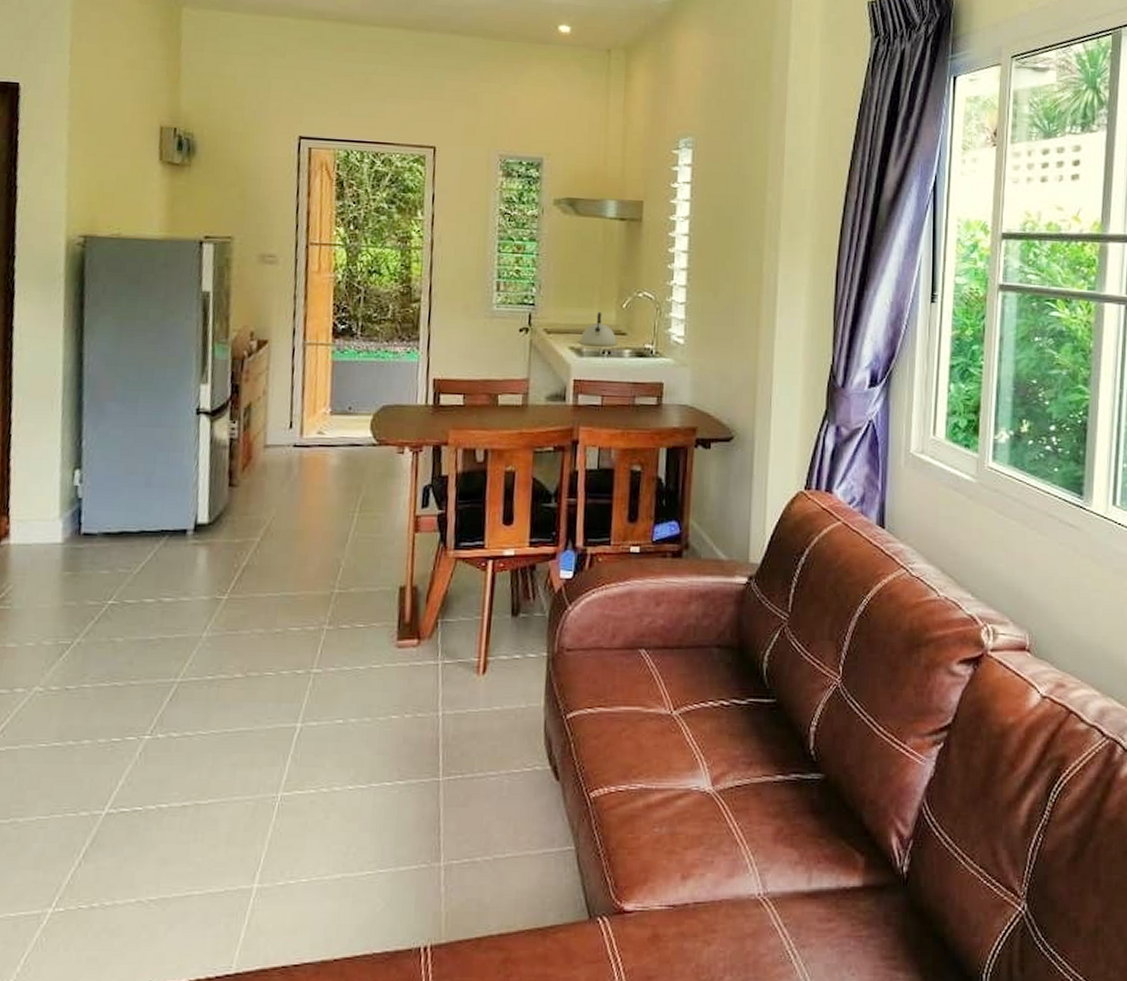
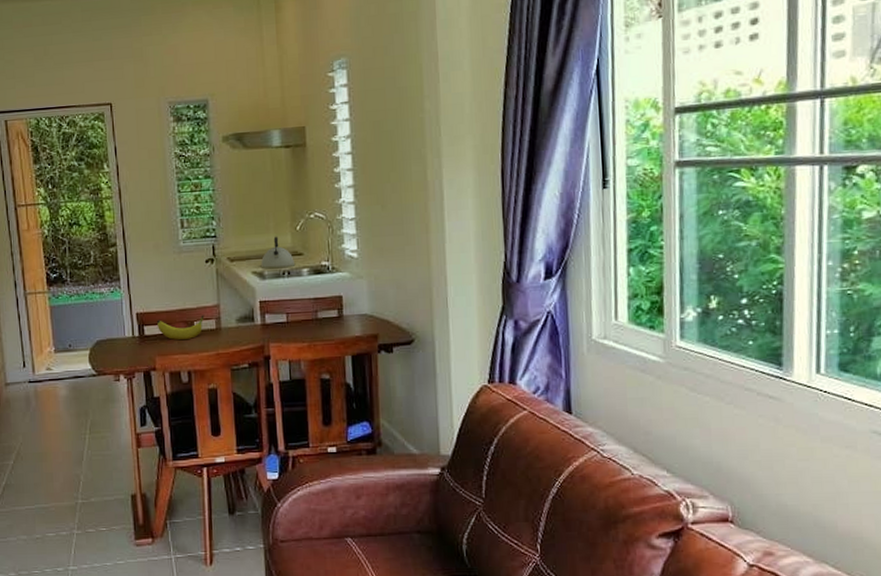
fruit: none [456,388,511,415] -> present [157,315,204,341]

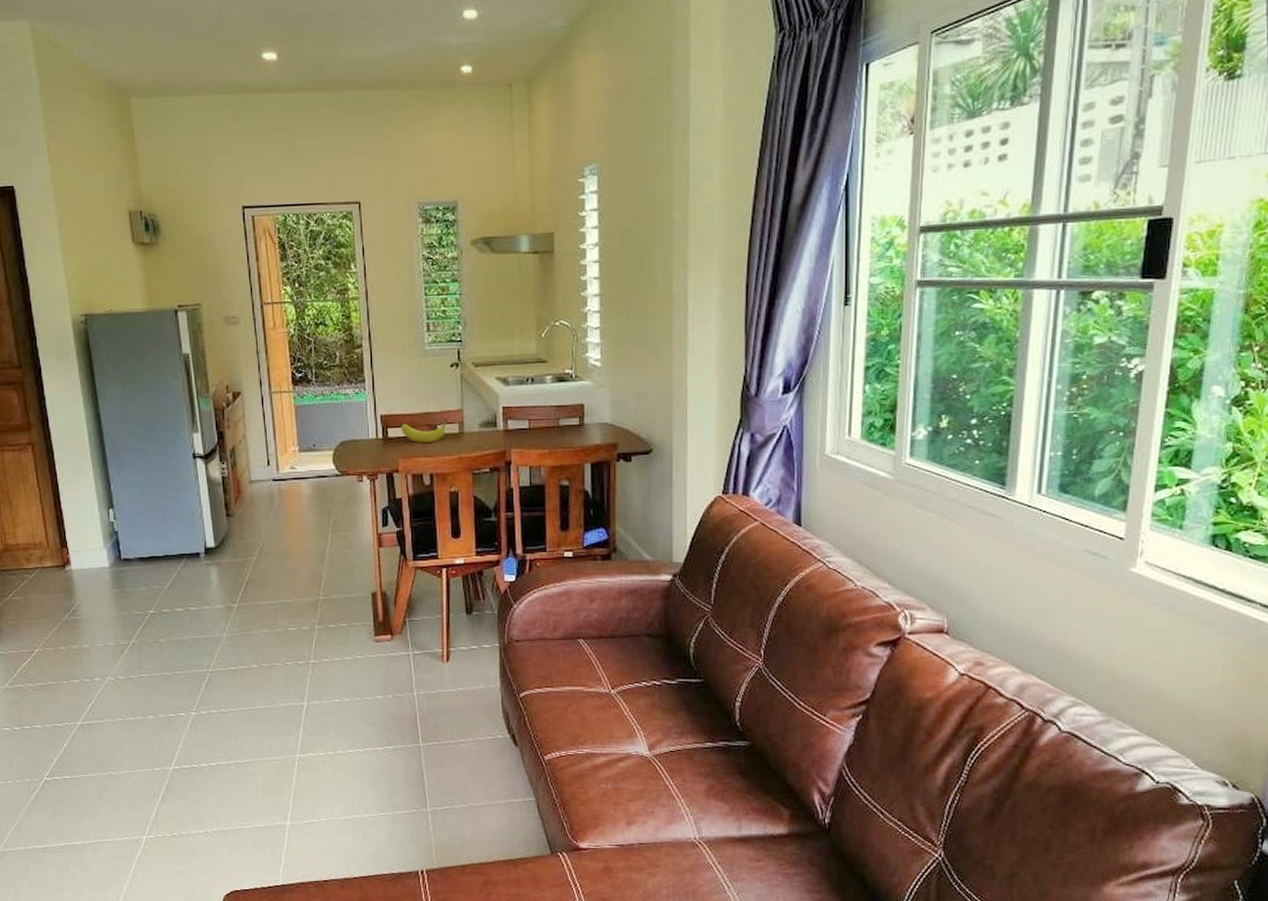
kettle: present [260,236,296,270] -> none [504,342,540,377]

